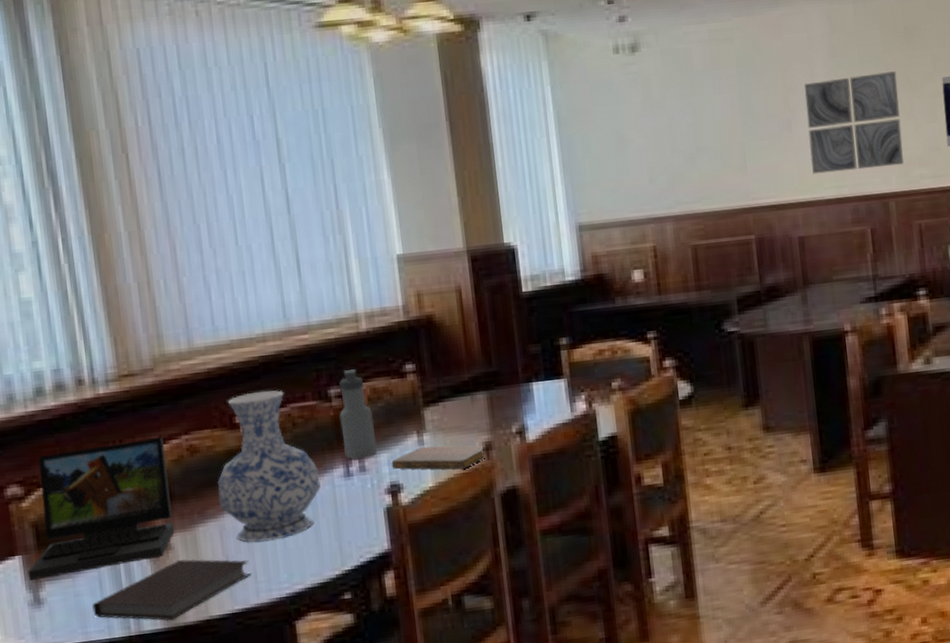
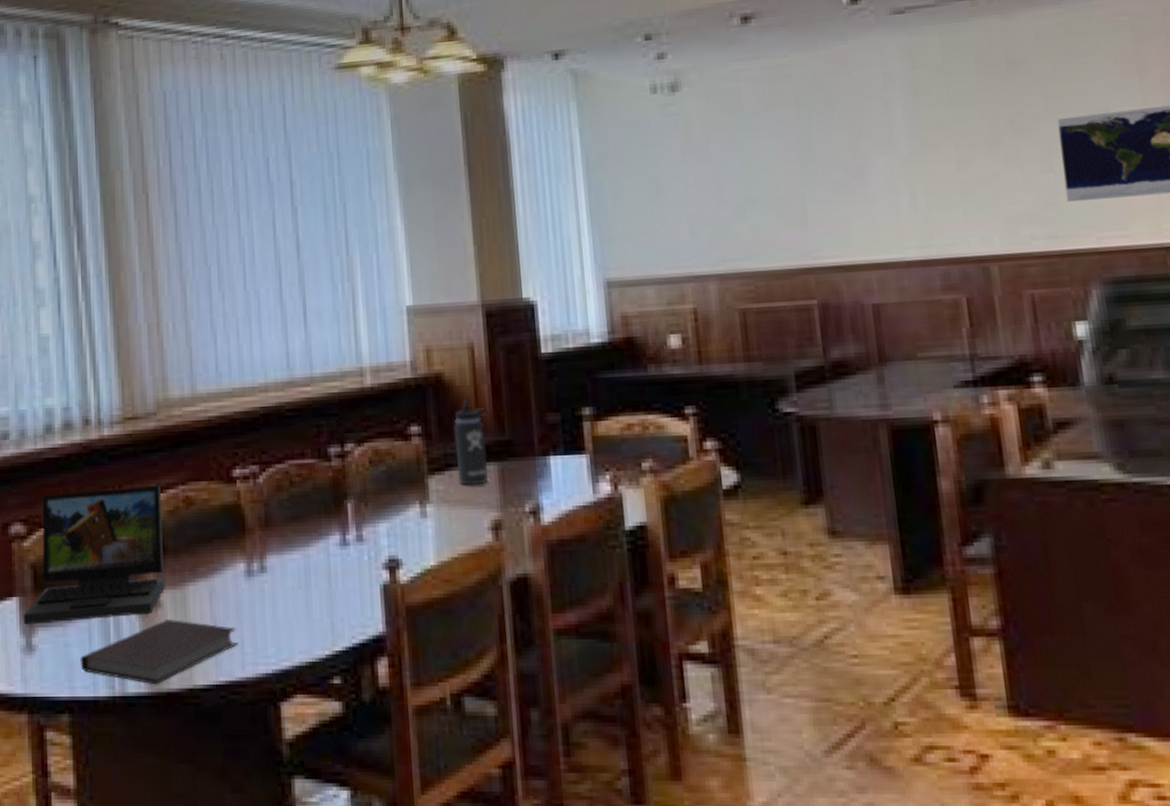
vase: present [218,390,321,543] -> none [210,444,315,609]
water bottle: present [339,369,378,460] -> none [338,428,377,527]
notebook: present [391,445,486,470] -> none [391,519,495,549]
thermos bottle: none [445,336,478,415] -> present [453,398,488,486]
wall art: present [804,71,904,174] -> none [879,112,1009,231]

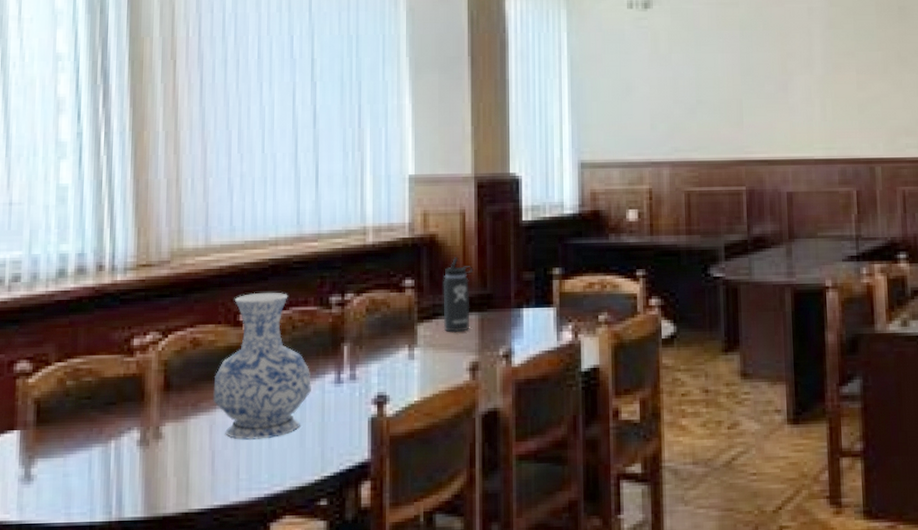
laptop: present [23,486,164,624] -> none [23,328,169,455]
notebook: present [80,618,239,685] -> none [78,449,235,510]
vase: none [210,444,315,609] -> present [213,292,311,440]

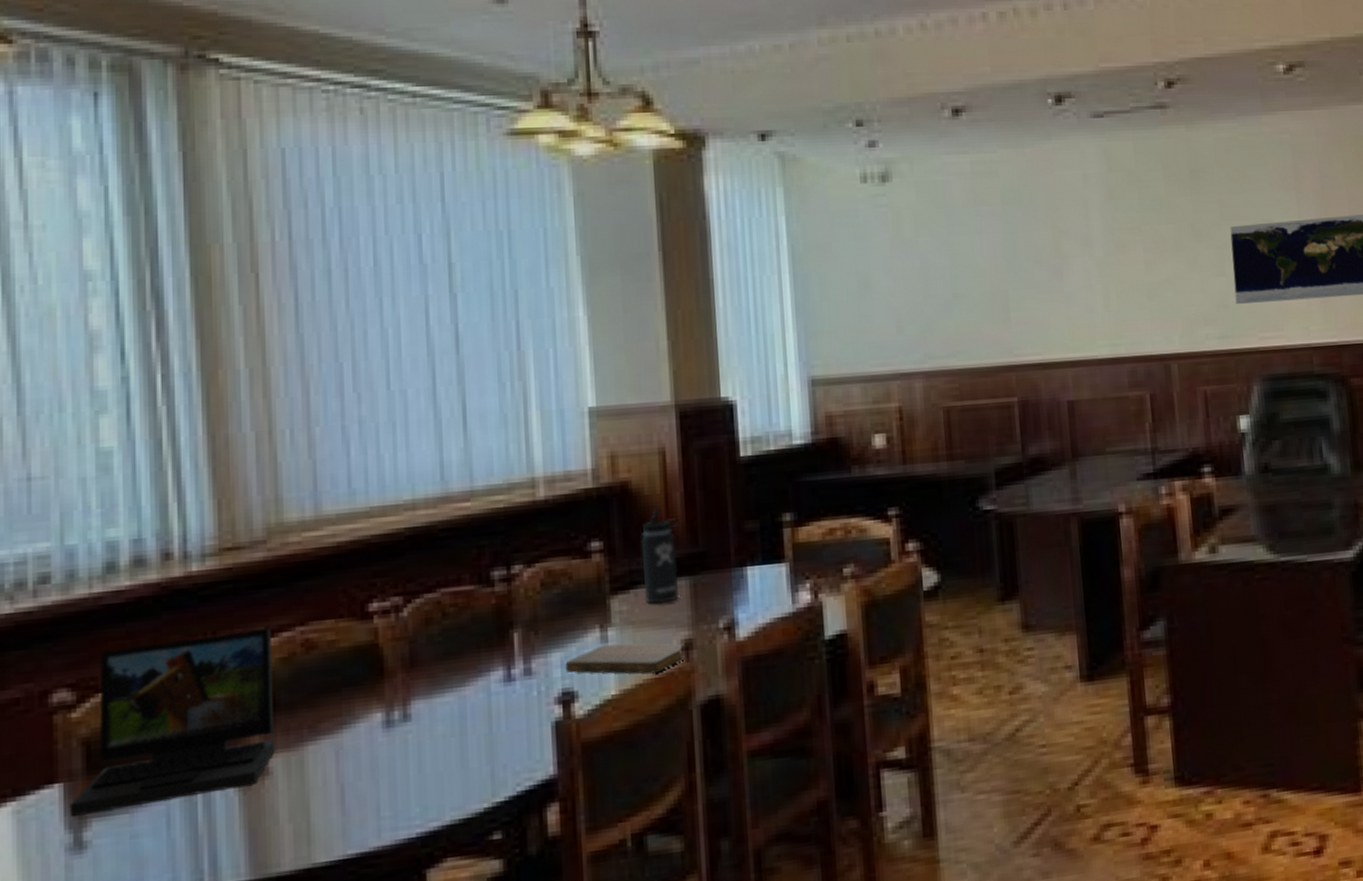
laptop: none [23,328,169,455] -> present [69,629,274,816]
vase: present [213,292,311,440] -> none [337,570,473,766]
notebook: none [381,360,472,387] -> present [565,643,685,674]

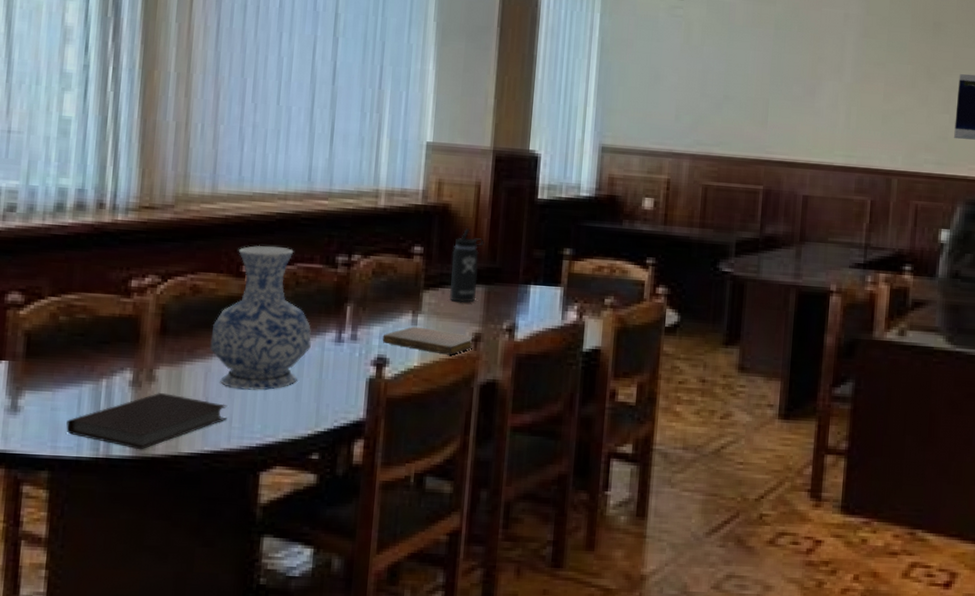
laptop: present [69,629,274,816] -> none [11,268,169,387]
notebook: none [154,788,374,870] -> present [66,392,228,450]
vase: none [337,570,473,766] -> present [210,245,312,391]

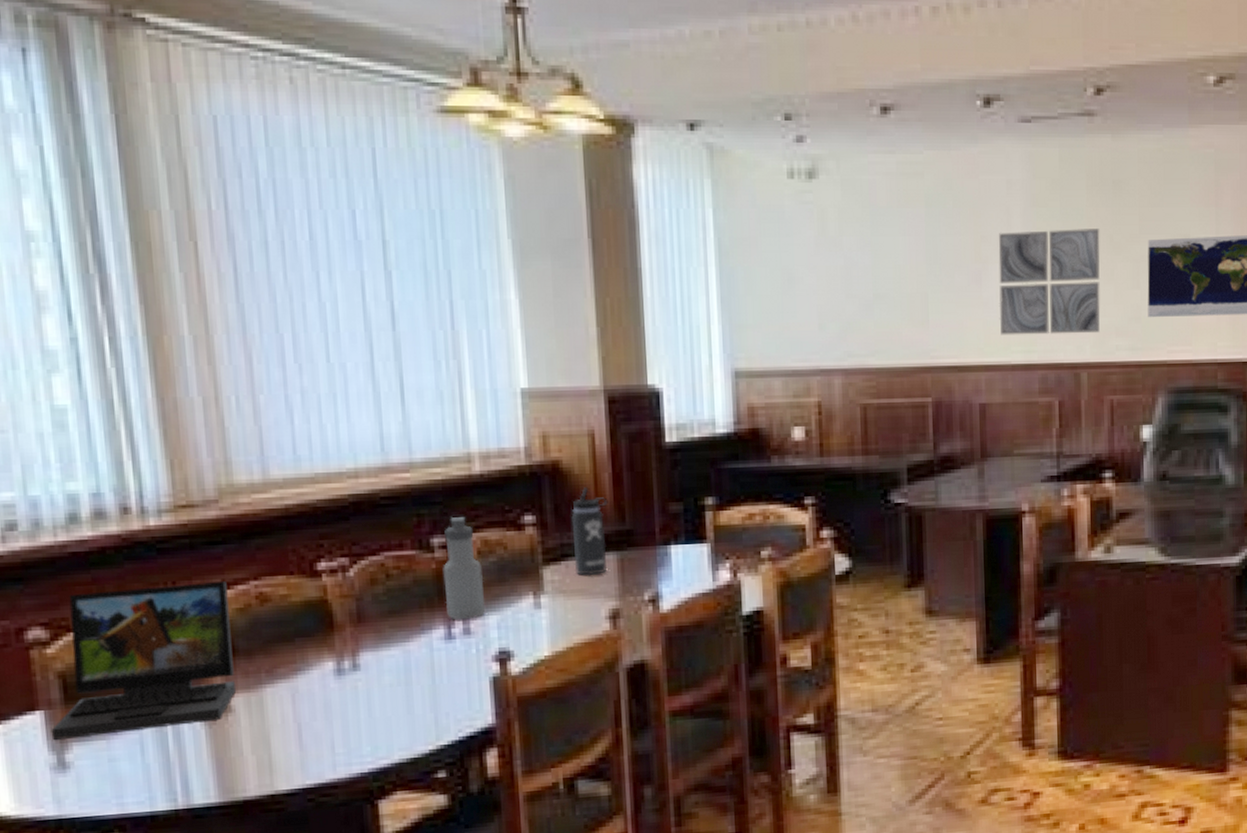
laptop: none [11,268,169,387] -> present [51,582,236,740]
notebook: present [66,392,228,450] -> none [131,724,329,794]
vase: present [210,245,312,391] -> none [291,534,416,709]
water bottle: none [340,241,374,328] -> present [443,517,486,620]
notebook: present [382,326,474,355] -> none [501,609,612,639]
wall art: none [827,56,919,147] -> present [998,229,1100,335]

